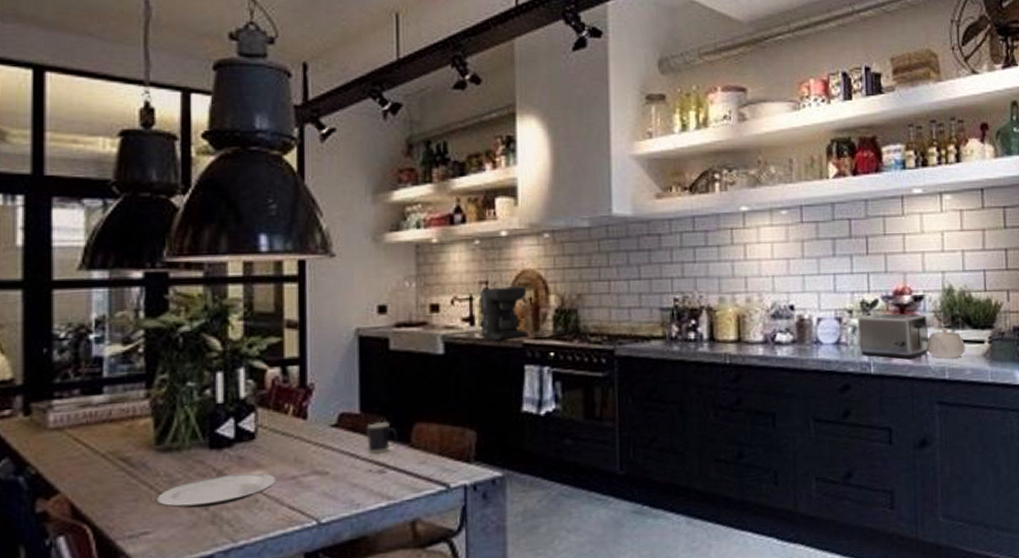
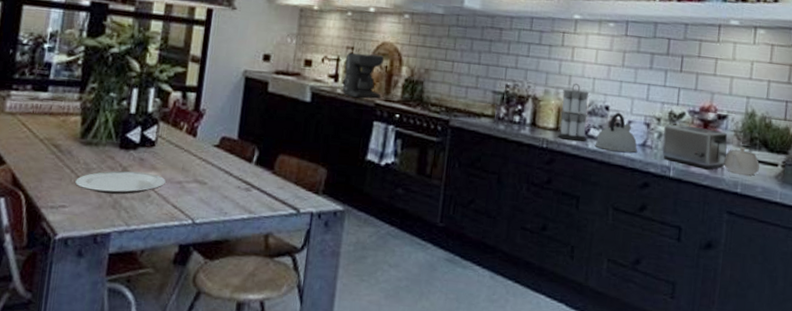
mug: present [367,422,398,455] -> none [239,148,265,176]
spice rack: none [740,284,775,352] -> present [557,83,588,142]
kettle: none [784,310,833,356] -> present [595,112,638,153]

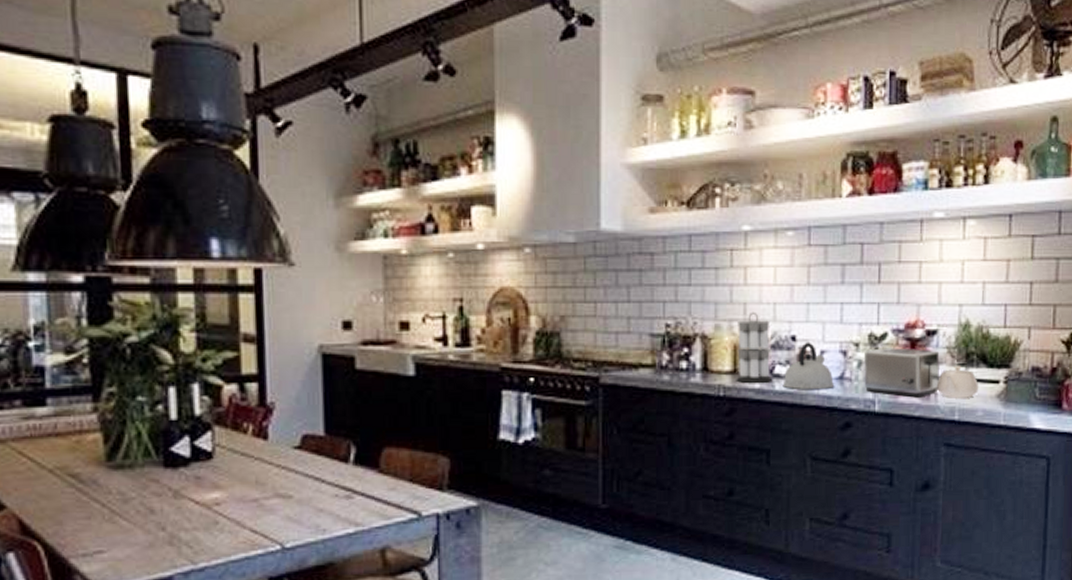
plate: present [75,171,167,195] -> none [110,493,238,528]
coffee maker: present [342,53,385,99] -> none [453,305,506,363]

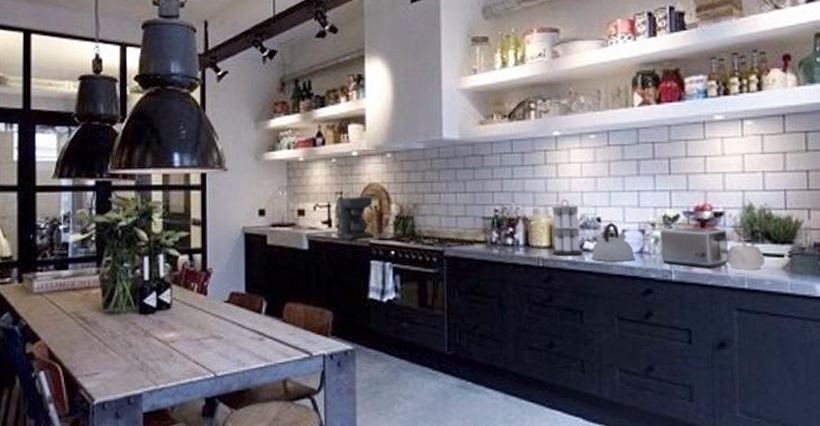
coffee maker: none [453,305,506,363] -> present [336,196,374,240]

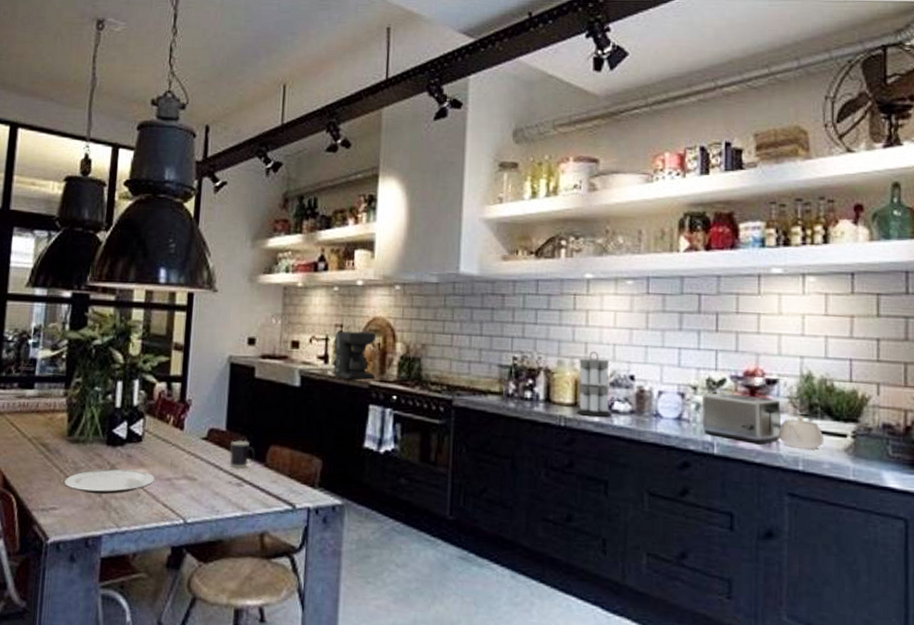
plate: none [104,334,186,358] -> present [64,468,156,494]
mug: none [250,301,273,326] -> present [229,440,255,469]
kettle: present [591,222,636,262] -> none [621,382,673,429]

